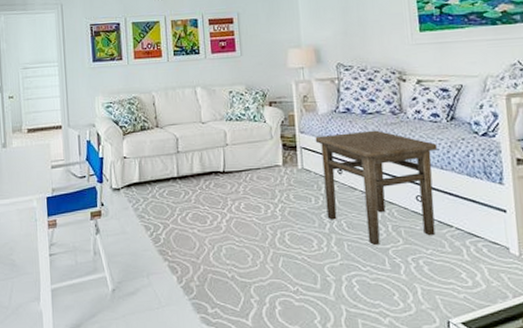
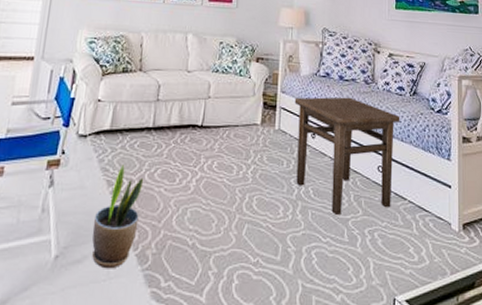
potted plant: none [139,212,179,298] -> present [92,165,144,267]

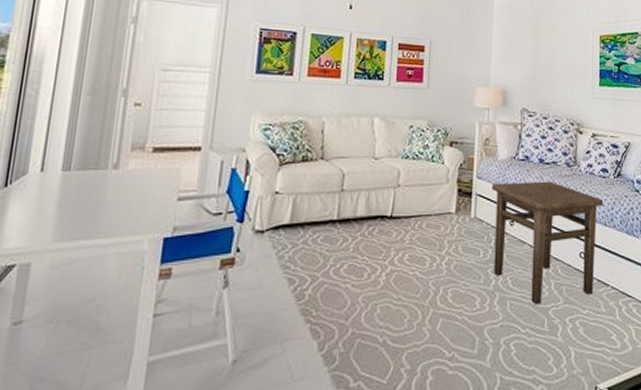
potted plant: present [92,165,144,267] -> none [273,261,329,370]

